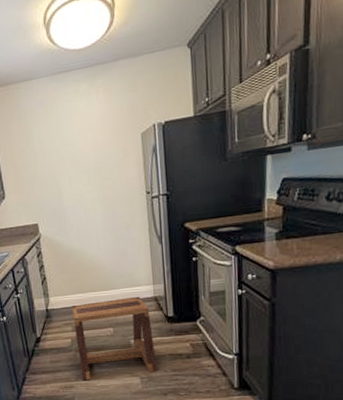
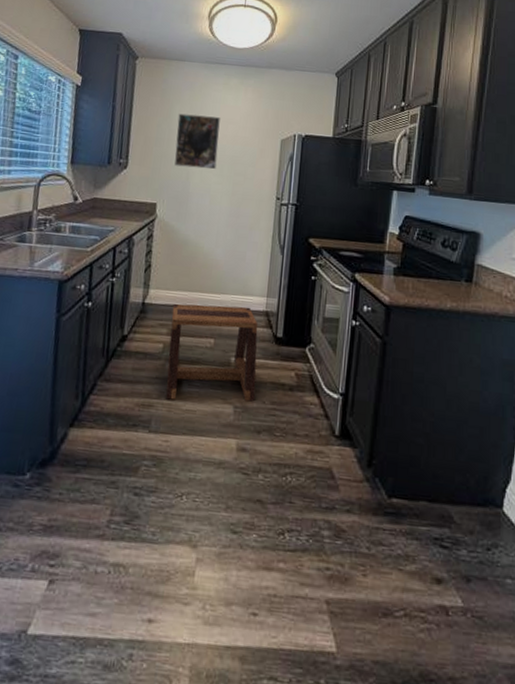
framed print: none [38,127,84,186] -> present [174,113,220,170]

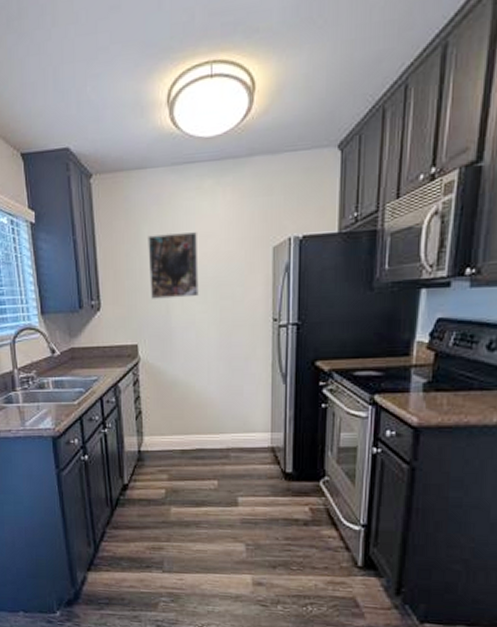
stool: present [165,303,258,402] -> none [170,444,267,542]

